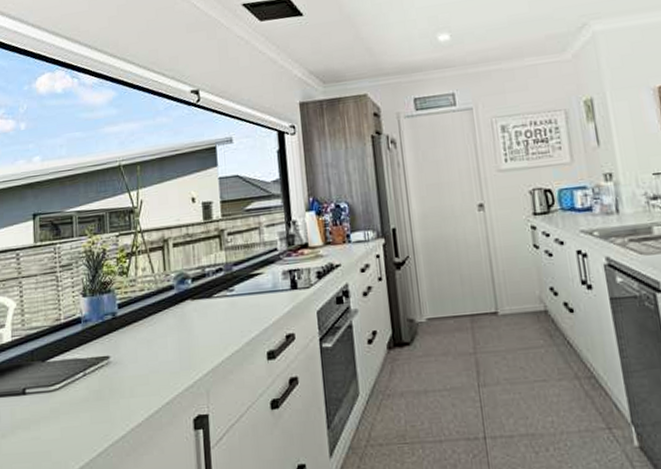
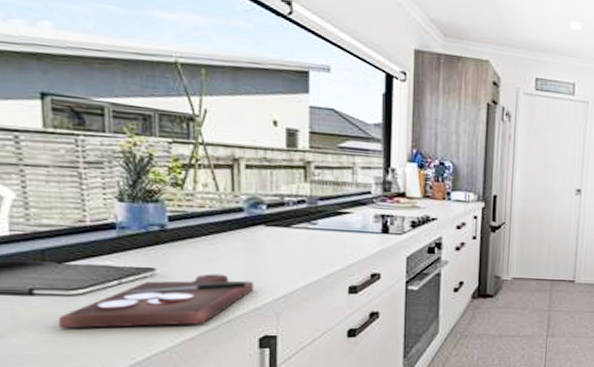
cutting board: none [41,354,186,425] -> present [57,273,254,329]

